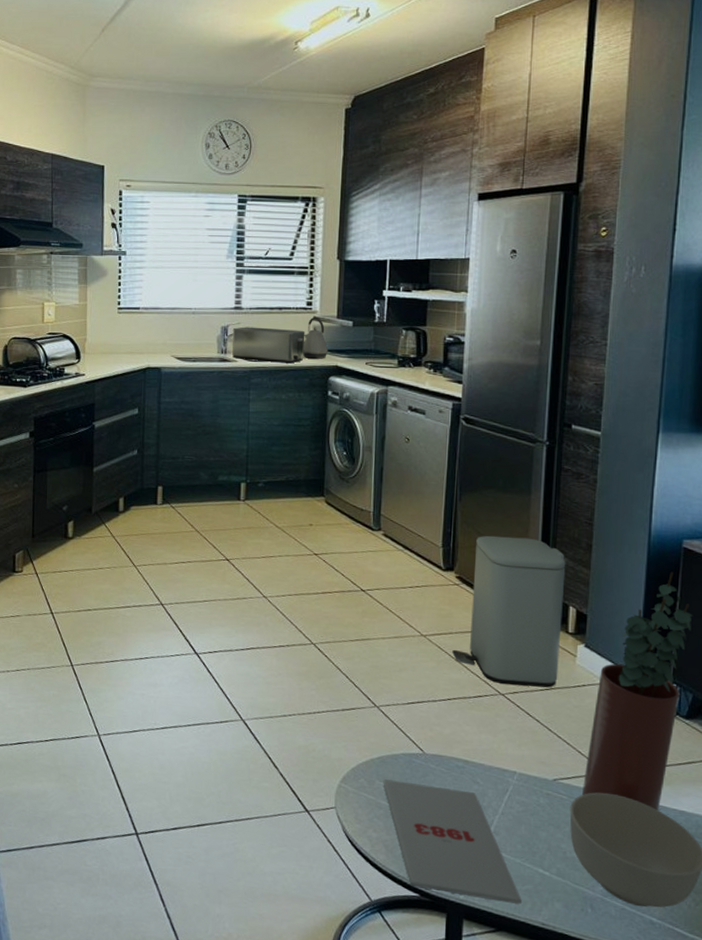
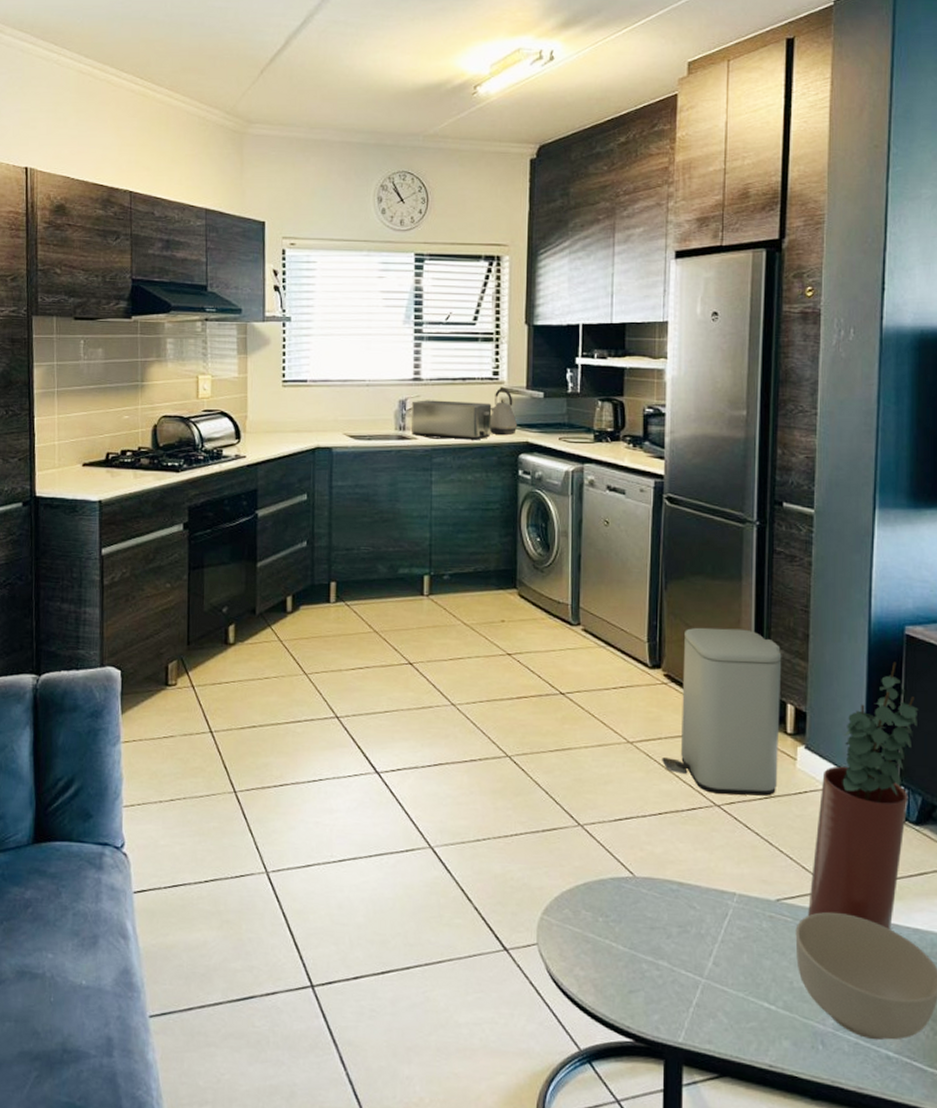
magazine: present [383,779,522,904] -> none [590,908,746,1045]

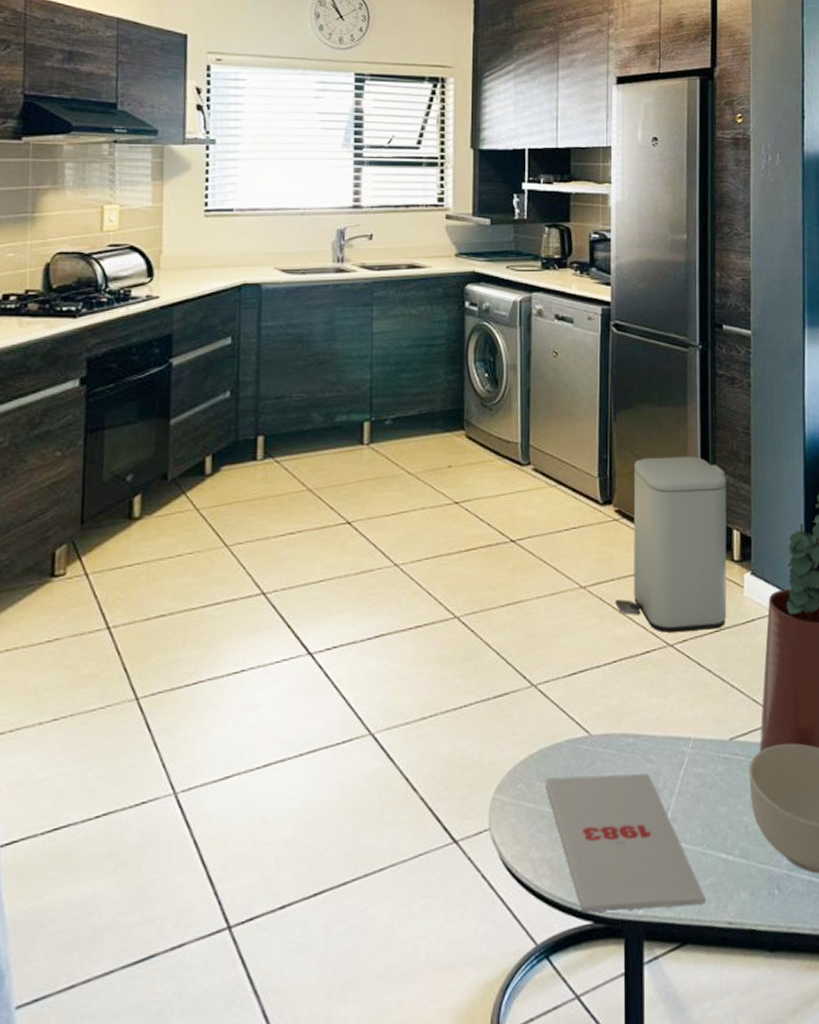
toaster: present [410,400,492,440] -> none [349,229,437,271]
kettle: present [490,387,518,435] -> none [435,214,464,264]
magazine: none [590,908,746,1045] -> present [545,773,706,914]

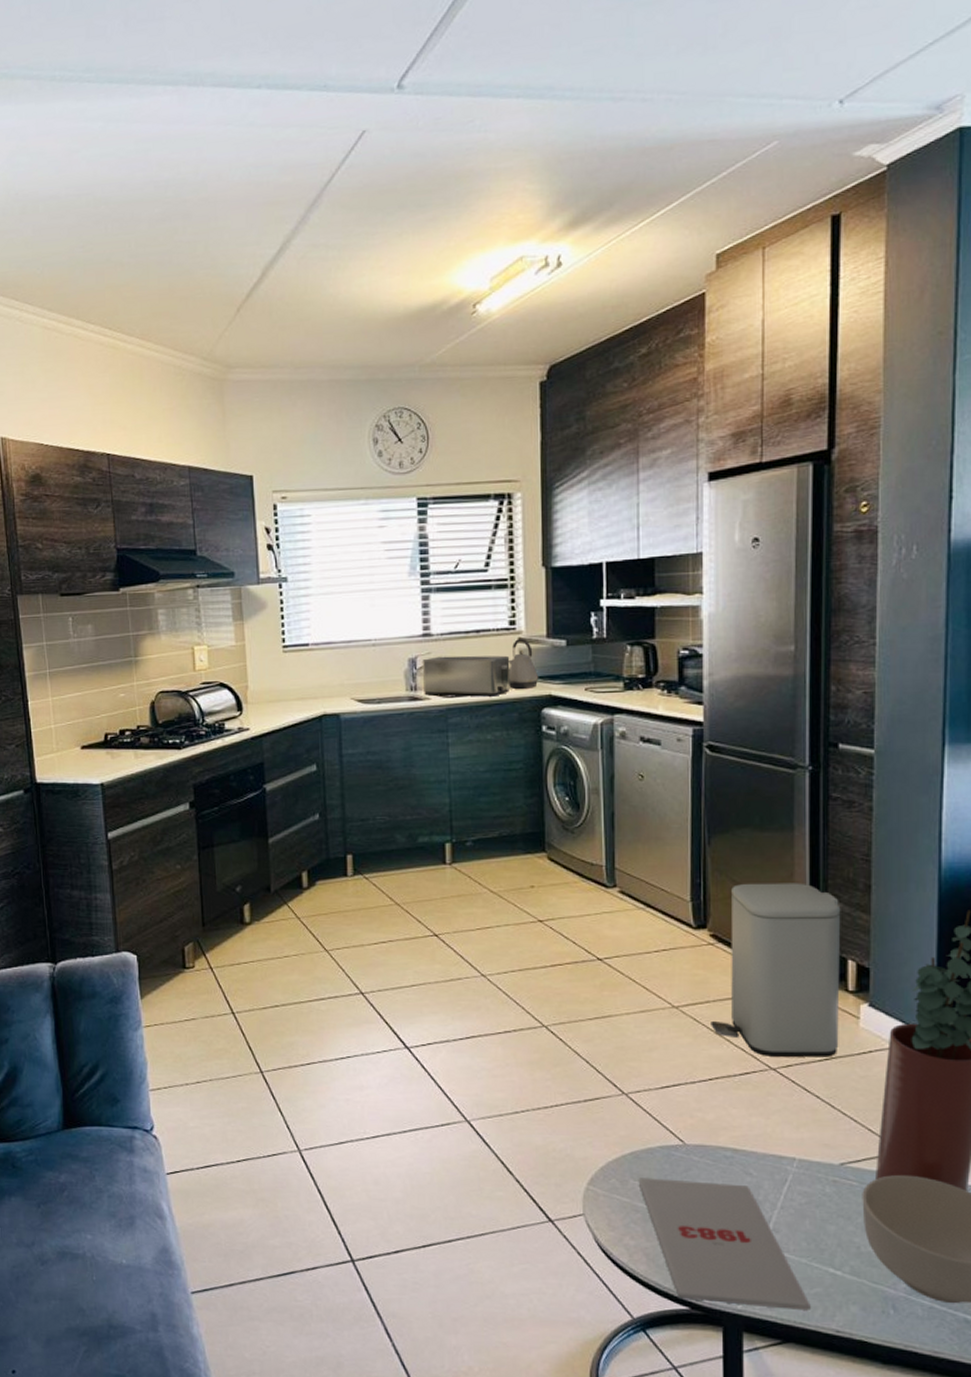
toaster: none [349,229,437,271] -> present [422,655,511,697]
kettle: none [435,214,464,264] -> present [508,638,539,689]

